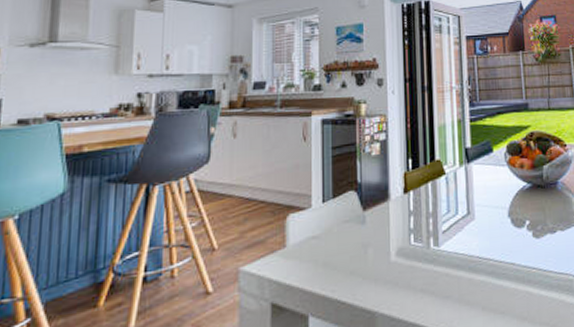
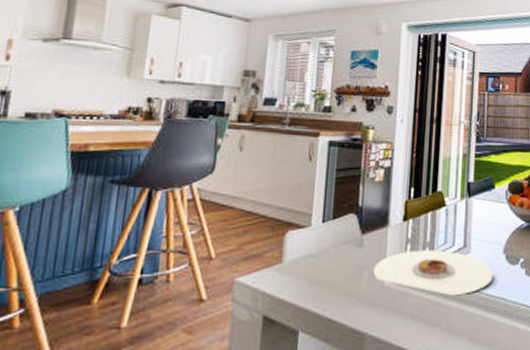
plate: none [378,219,501,266] -> present [373,250,494,296]

